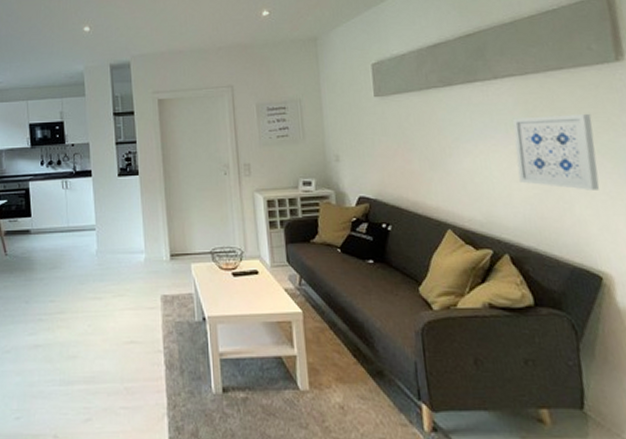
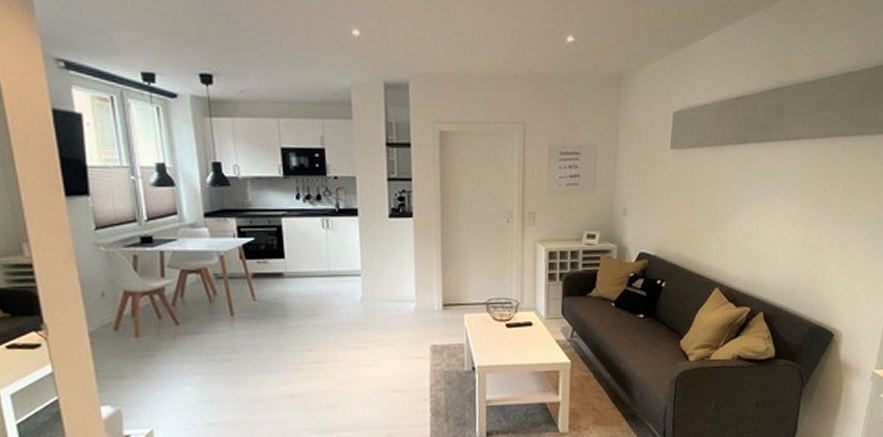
wall art: present [512,113,600,190] -> none [787,182,861,256]

